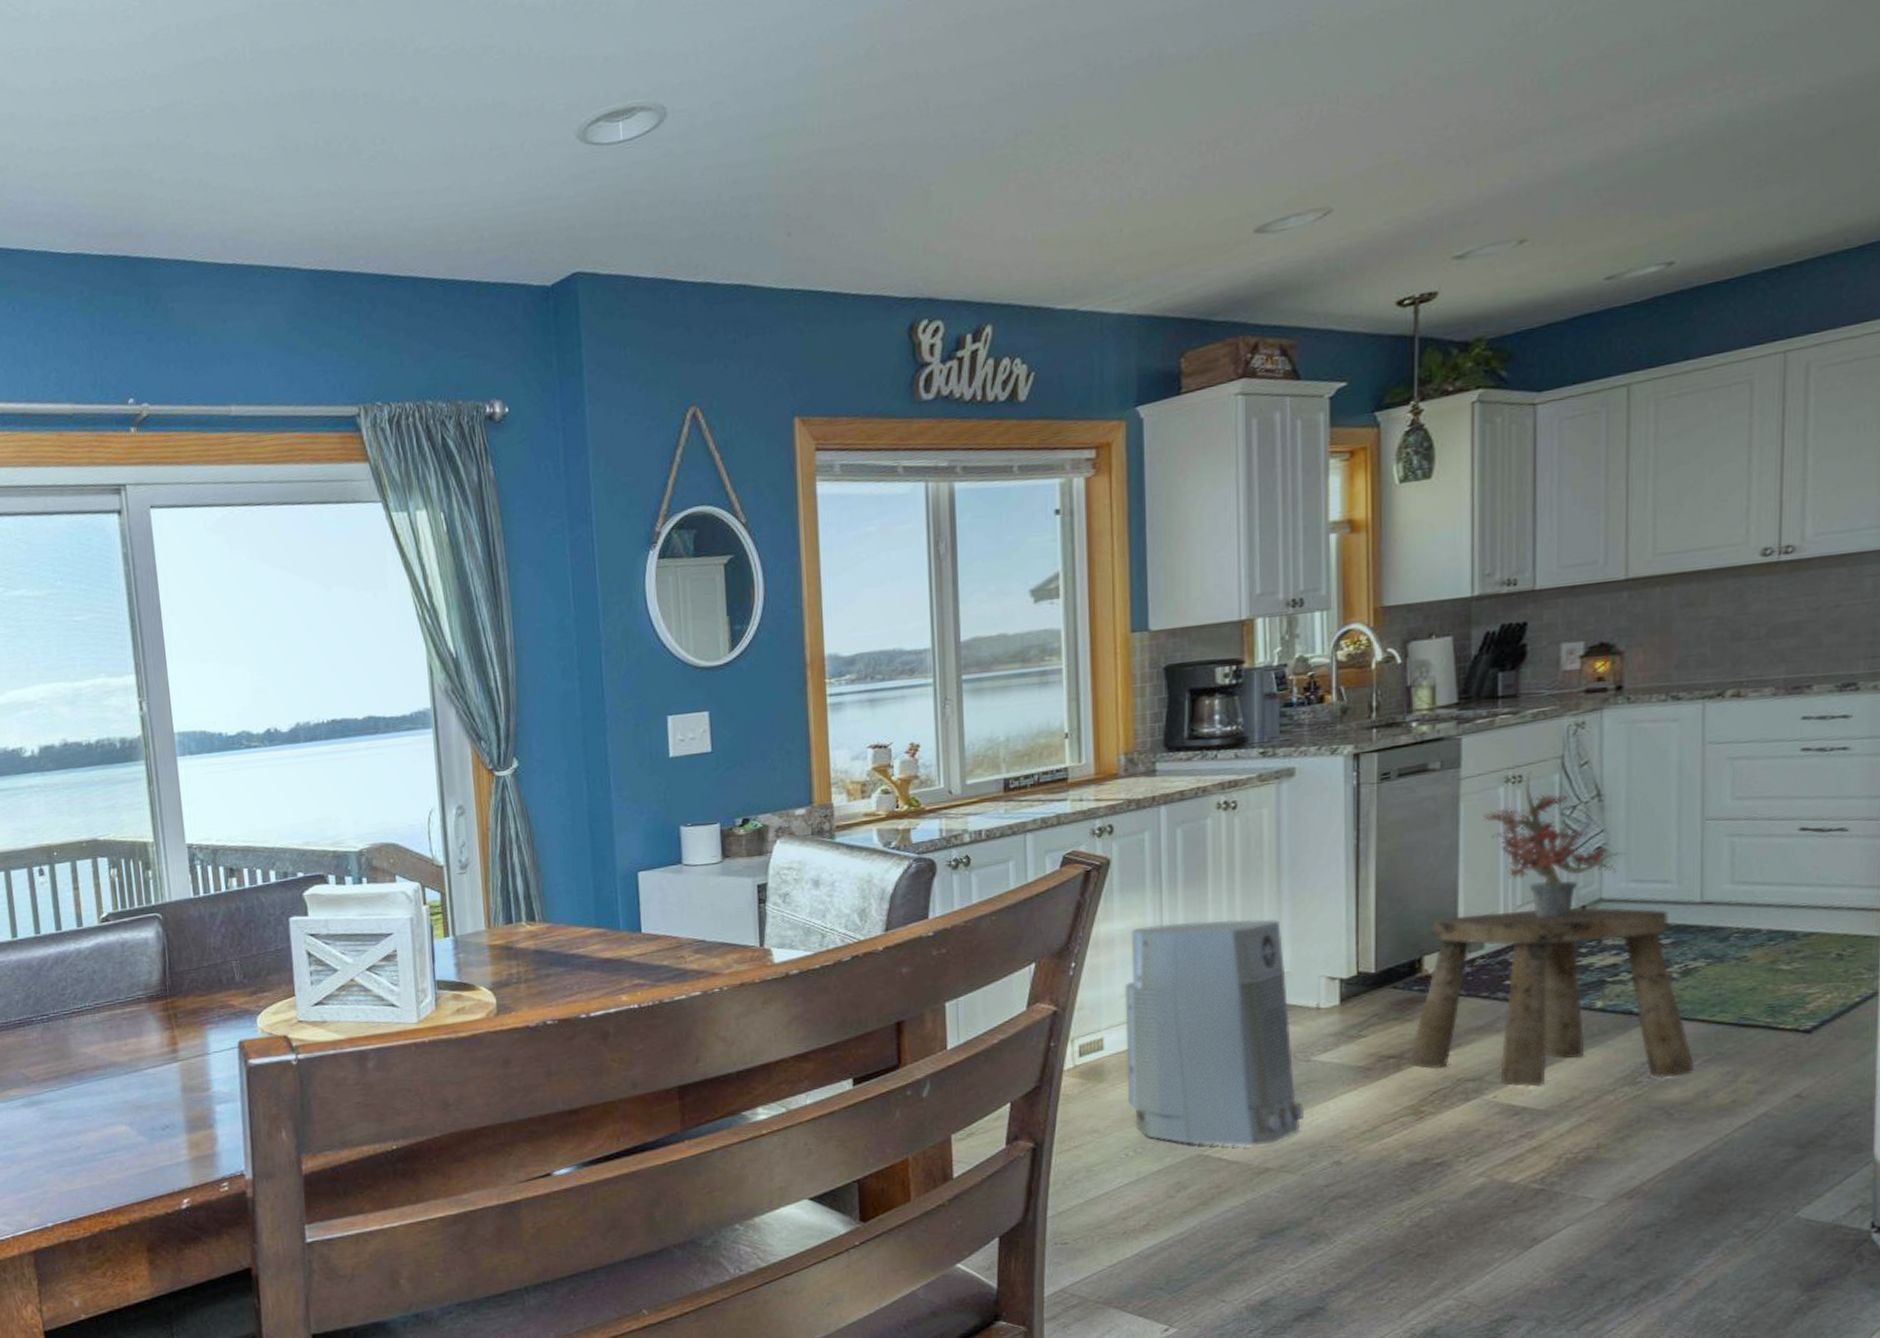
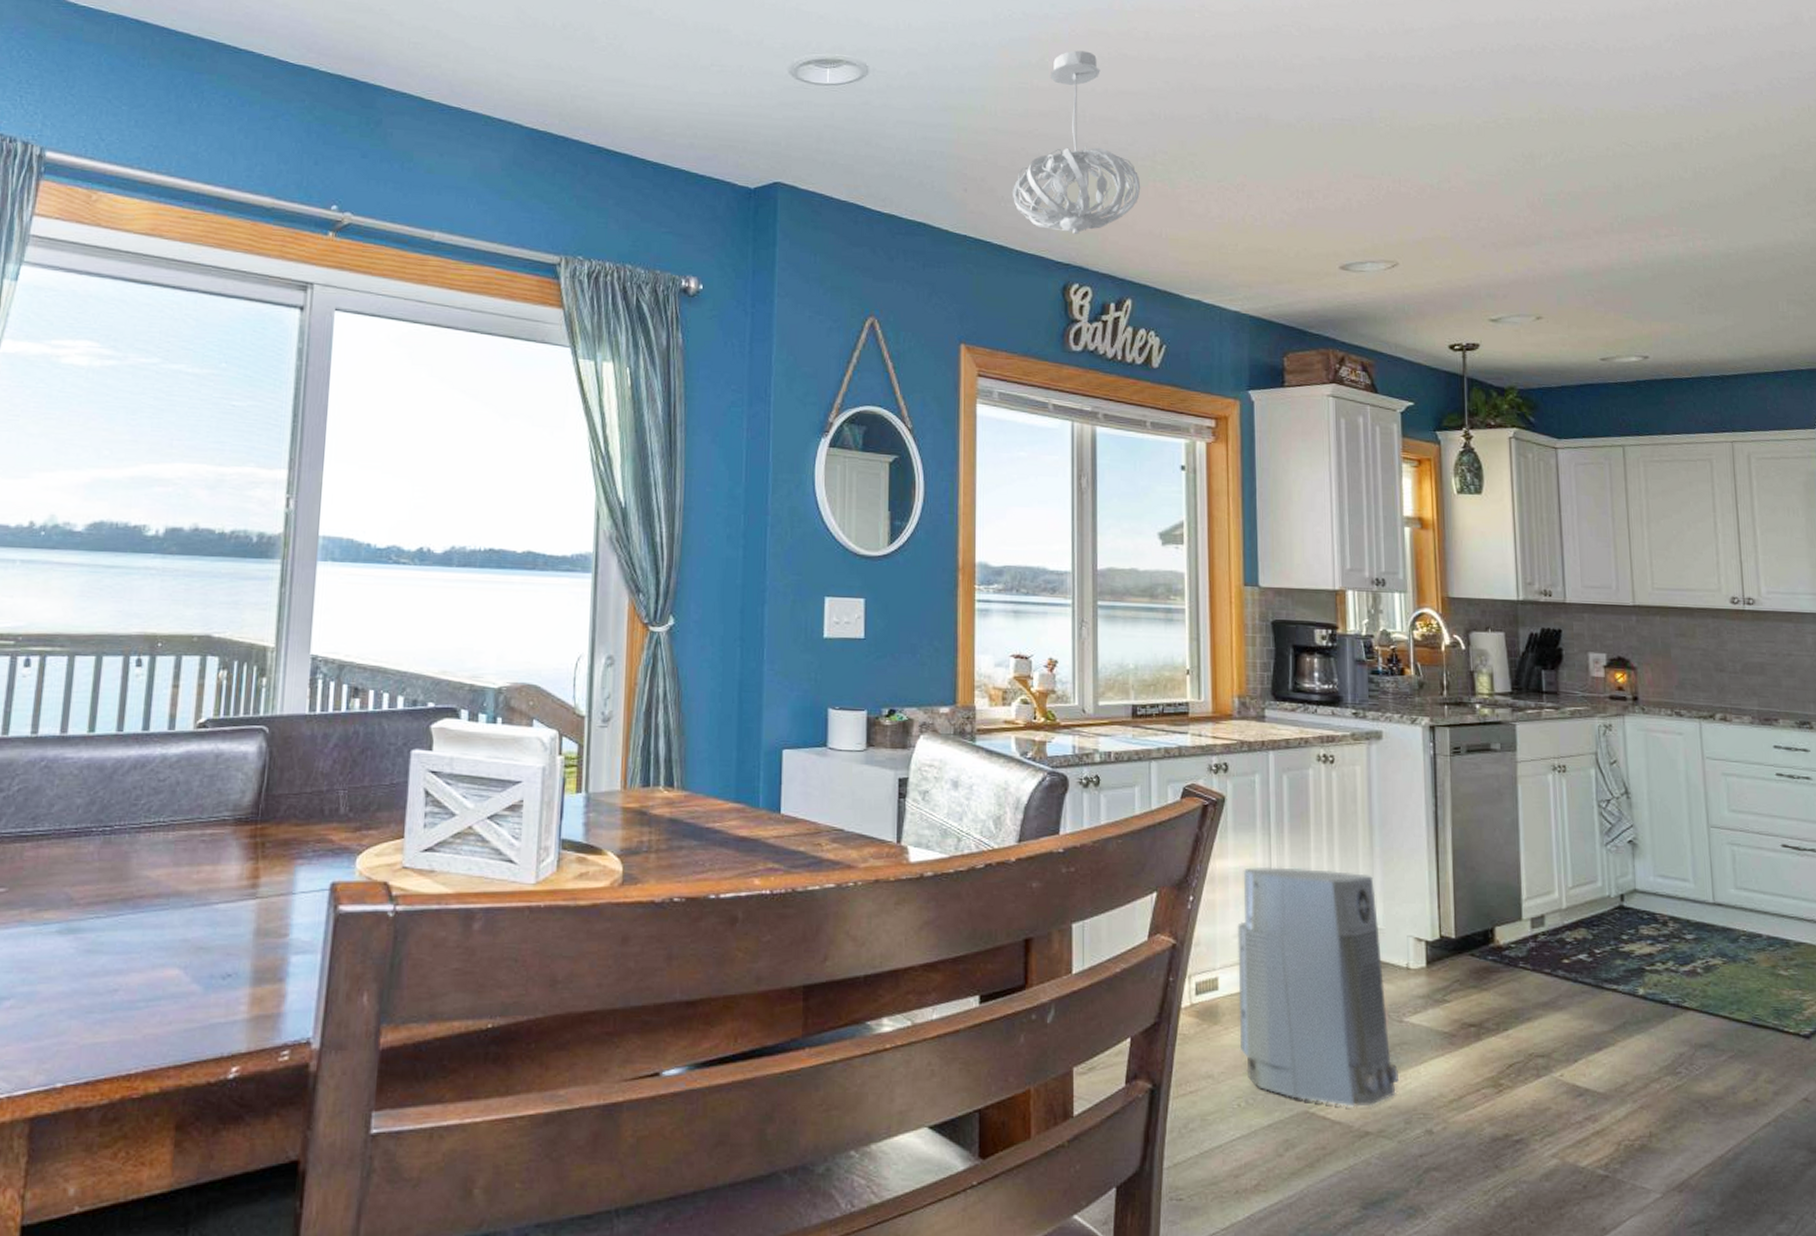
pendant light: none [843,22,1000,261] -> present [1012,50,1141,235]
stool: present [1409,907,1694,1087] -> none [1487,891,1722,1071]
potted plant: present [1482,772,1627,918] -> none [1536,763,1652,903]

